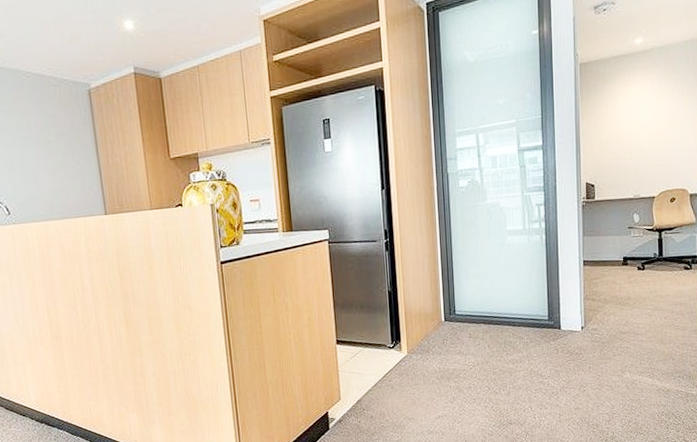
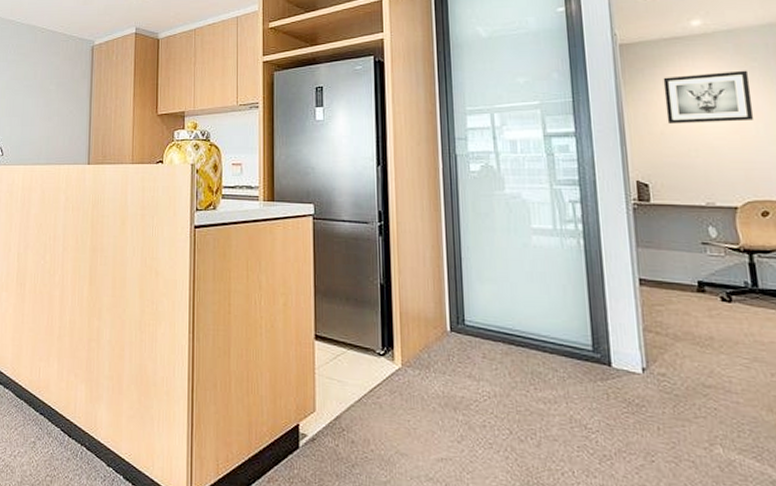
wall art: none [611,82,673,132] -> present [663,70,754,124]

